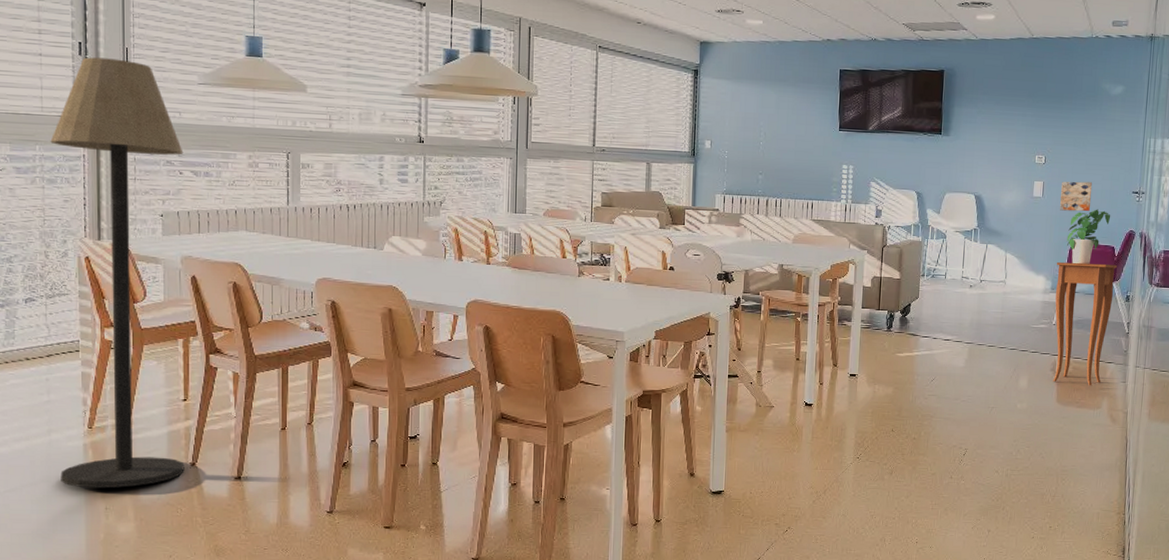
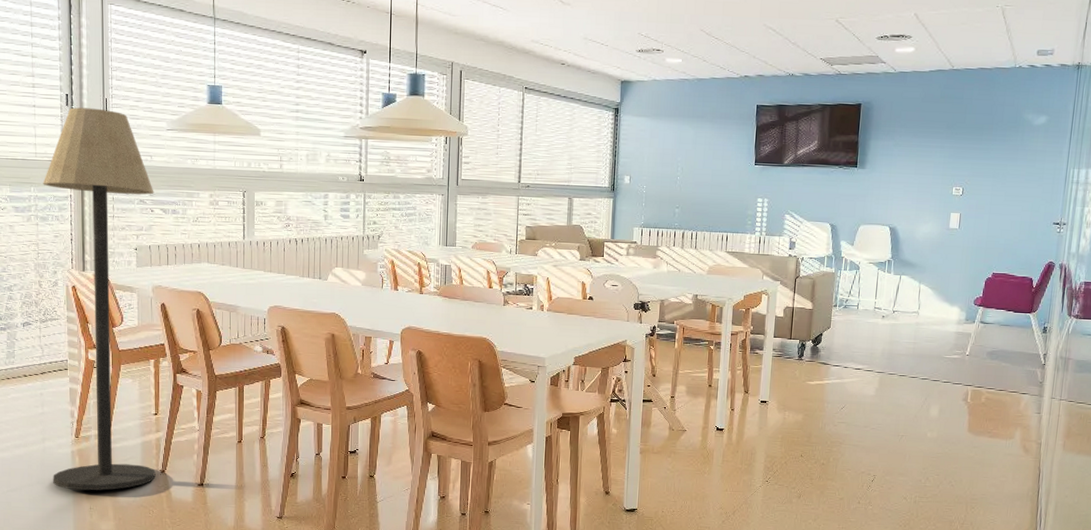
side table: present [1053,262,1117,386] -> none [964,294,1035,417]
wall art: present [1060,181,1093,212] -> none [977,213,1012,243]
potted plant: present [1066,209,1111,265] -> none [982,240,1030,296]

